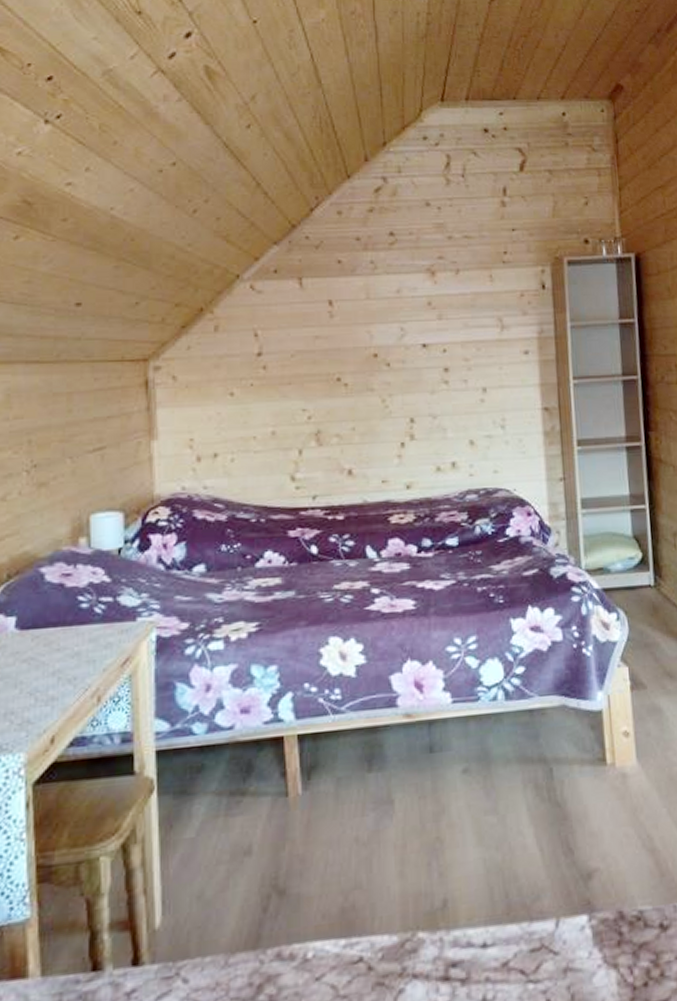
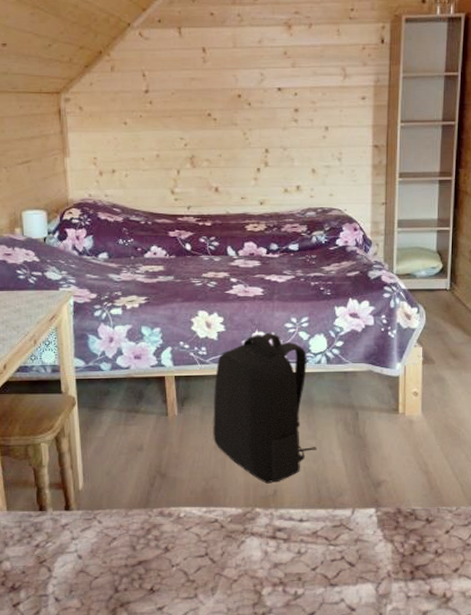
backpack: none [352,661,501,891] -> present [213,332,317,484]

